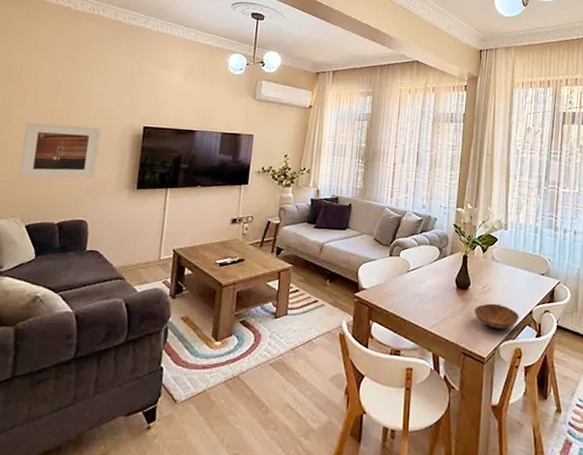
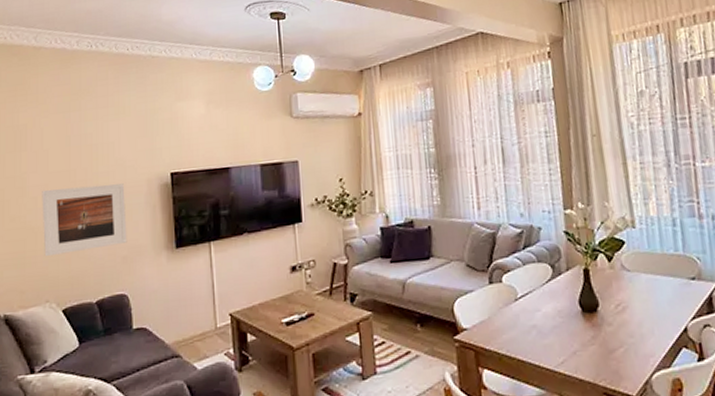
bowl: present [474,303,520,329] -> none [610,324,672,357]

